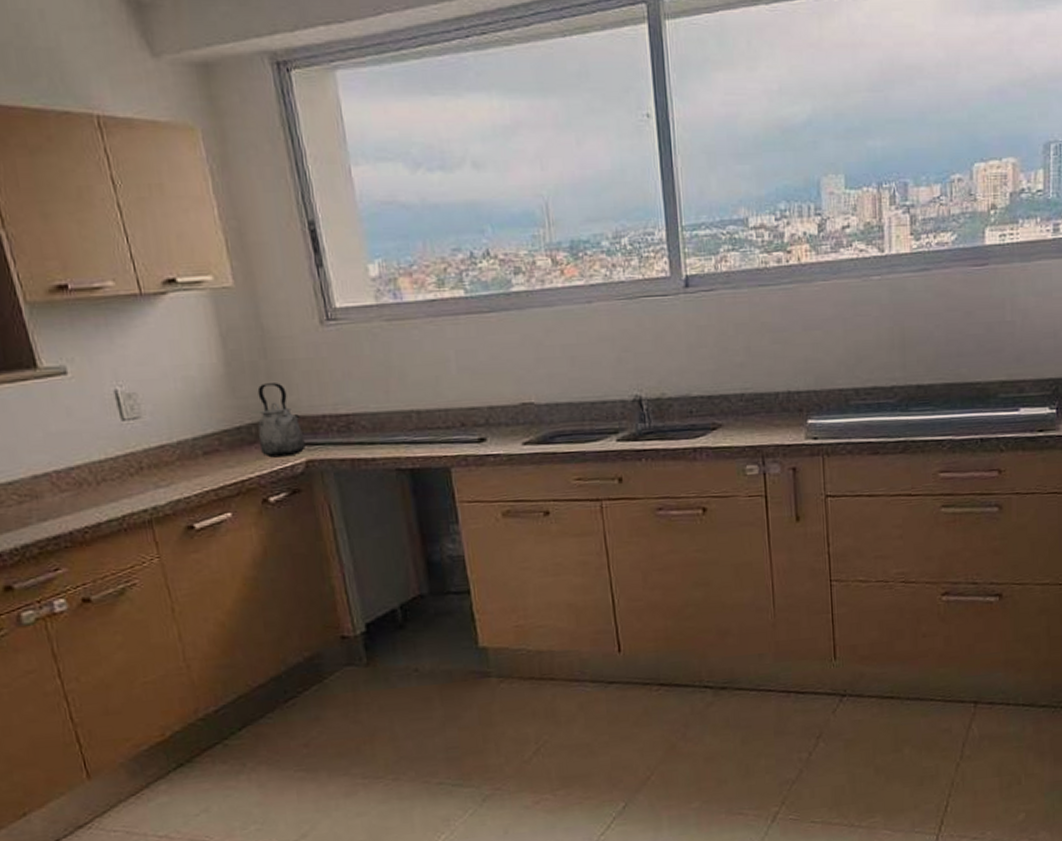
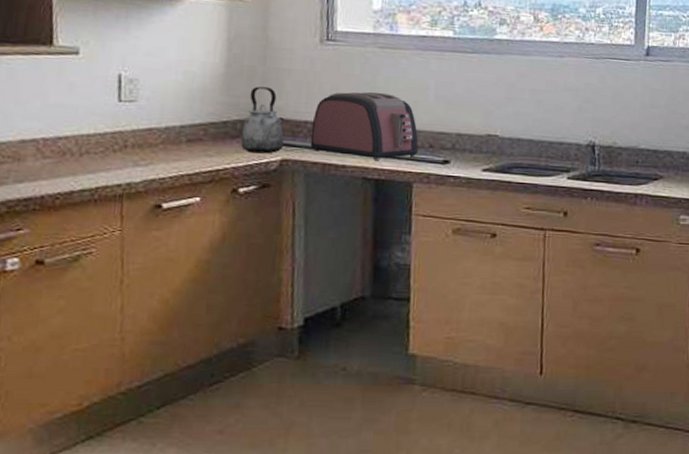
toaster: none [330,371,450,449] -> present [310,91,419,161]

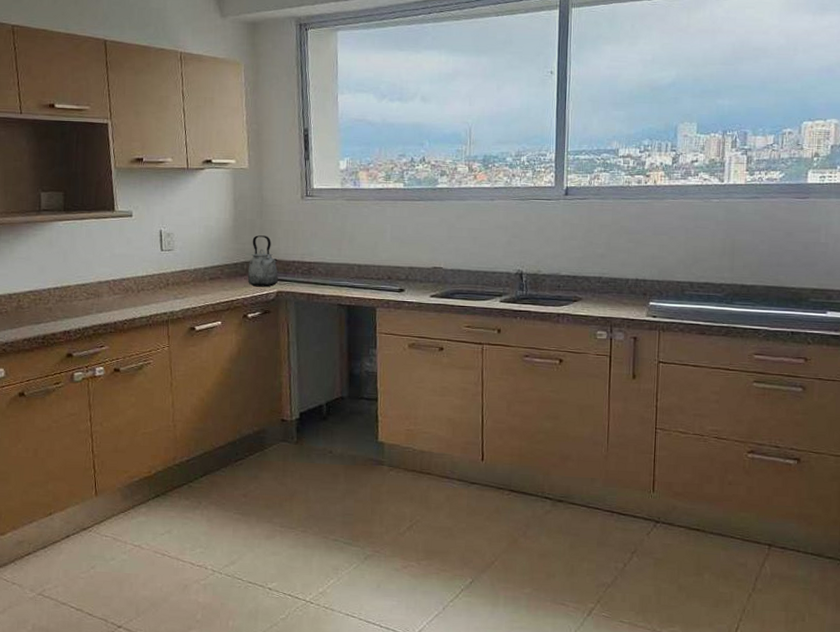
toaster: present [310,91,419,161] -> none [297,236,379,291]

